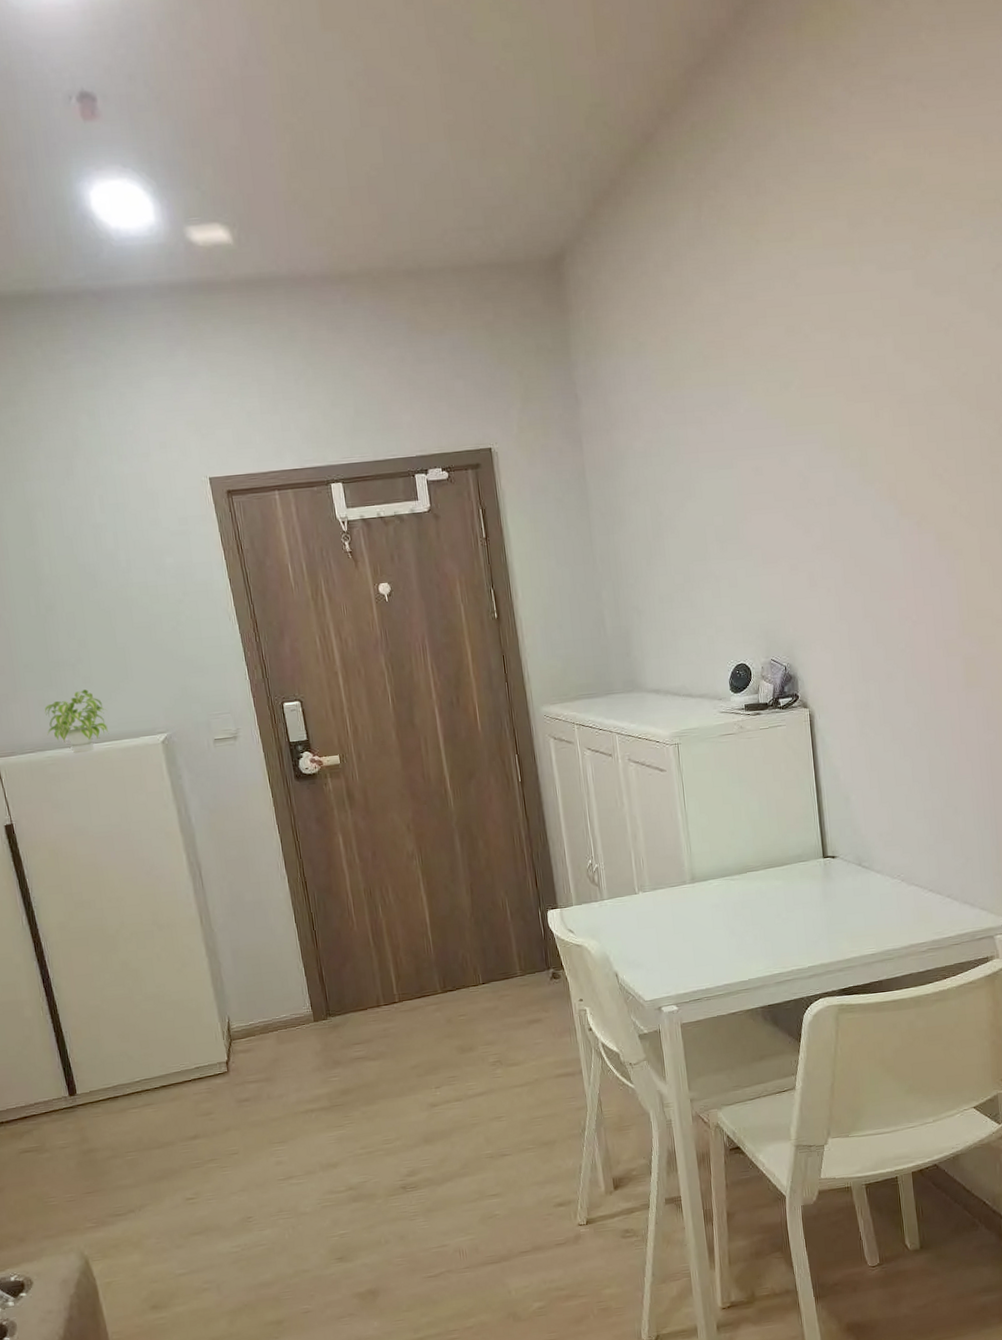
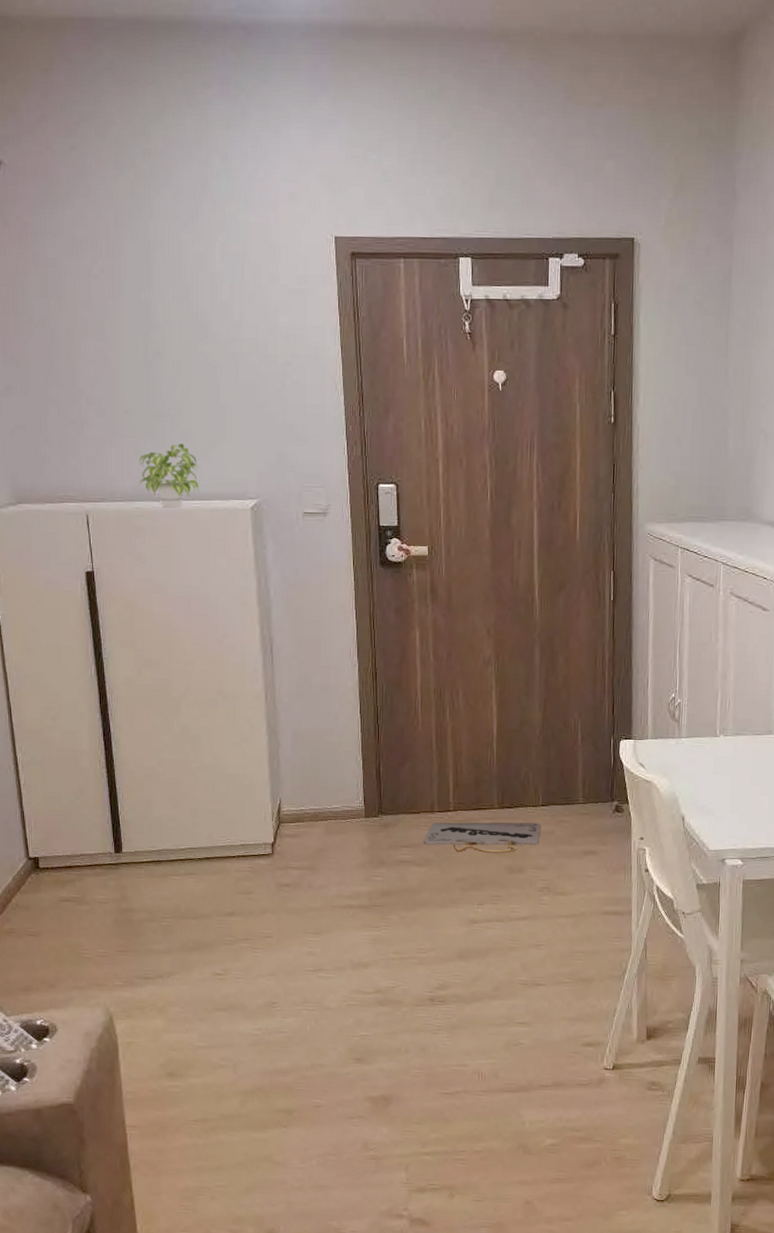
welcome sign: none [374,1001,485,1041] -> present [423,822,541,854]

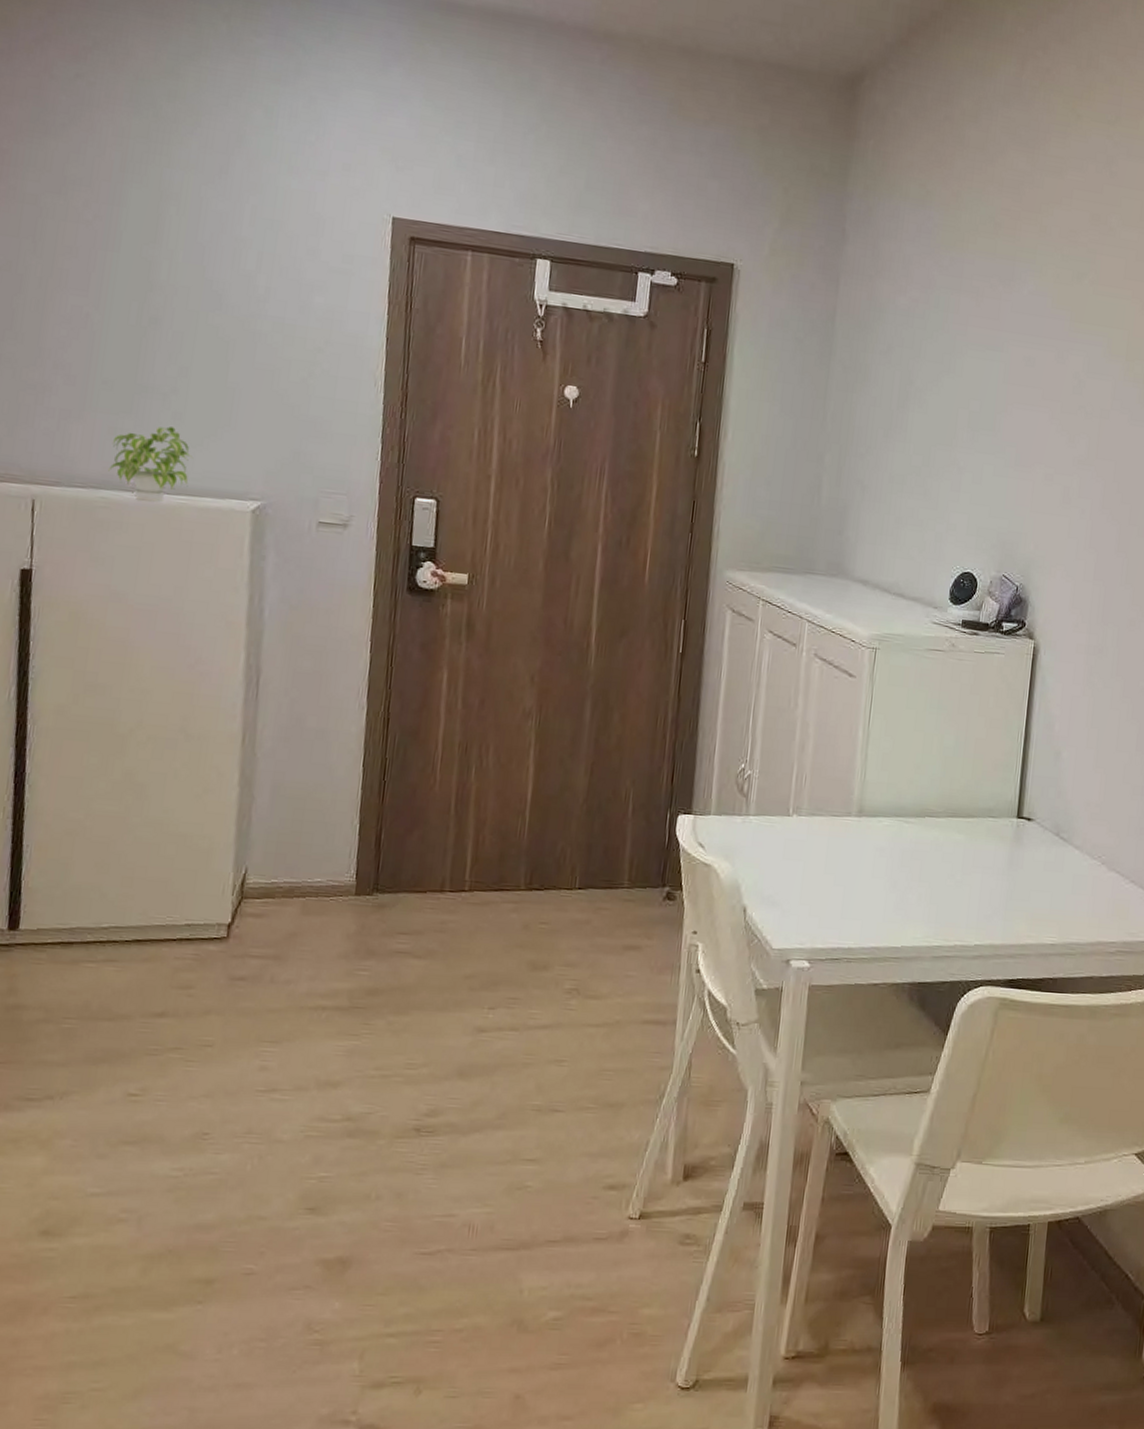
welcome sign: present [423,822,541,854] -> none [426,905,576,946]

